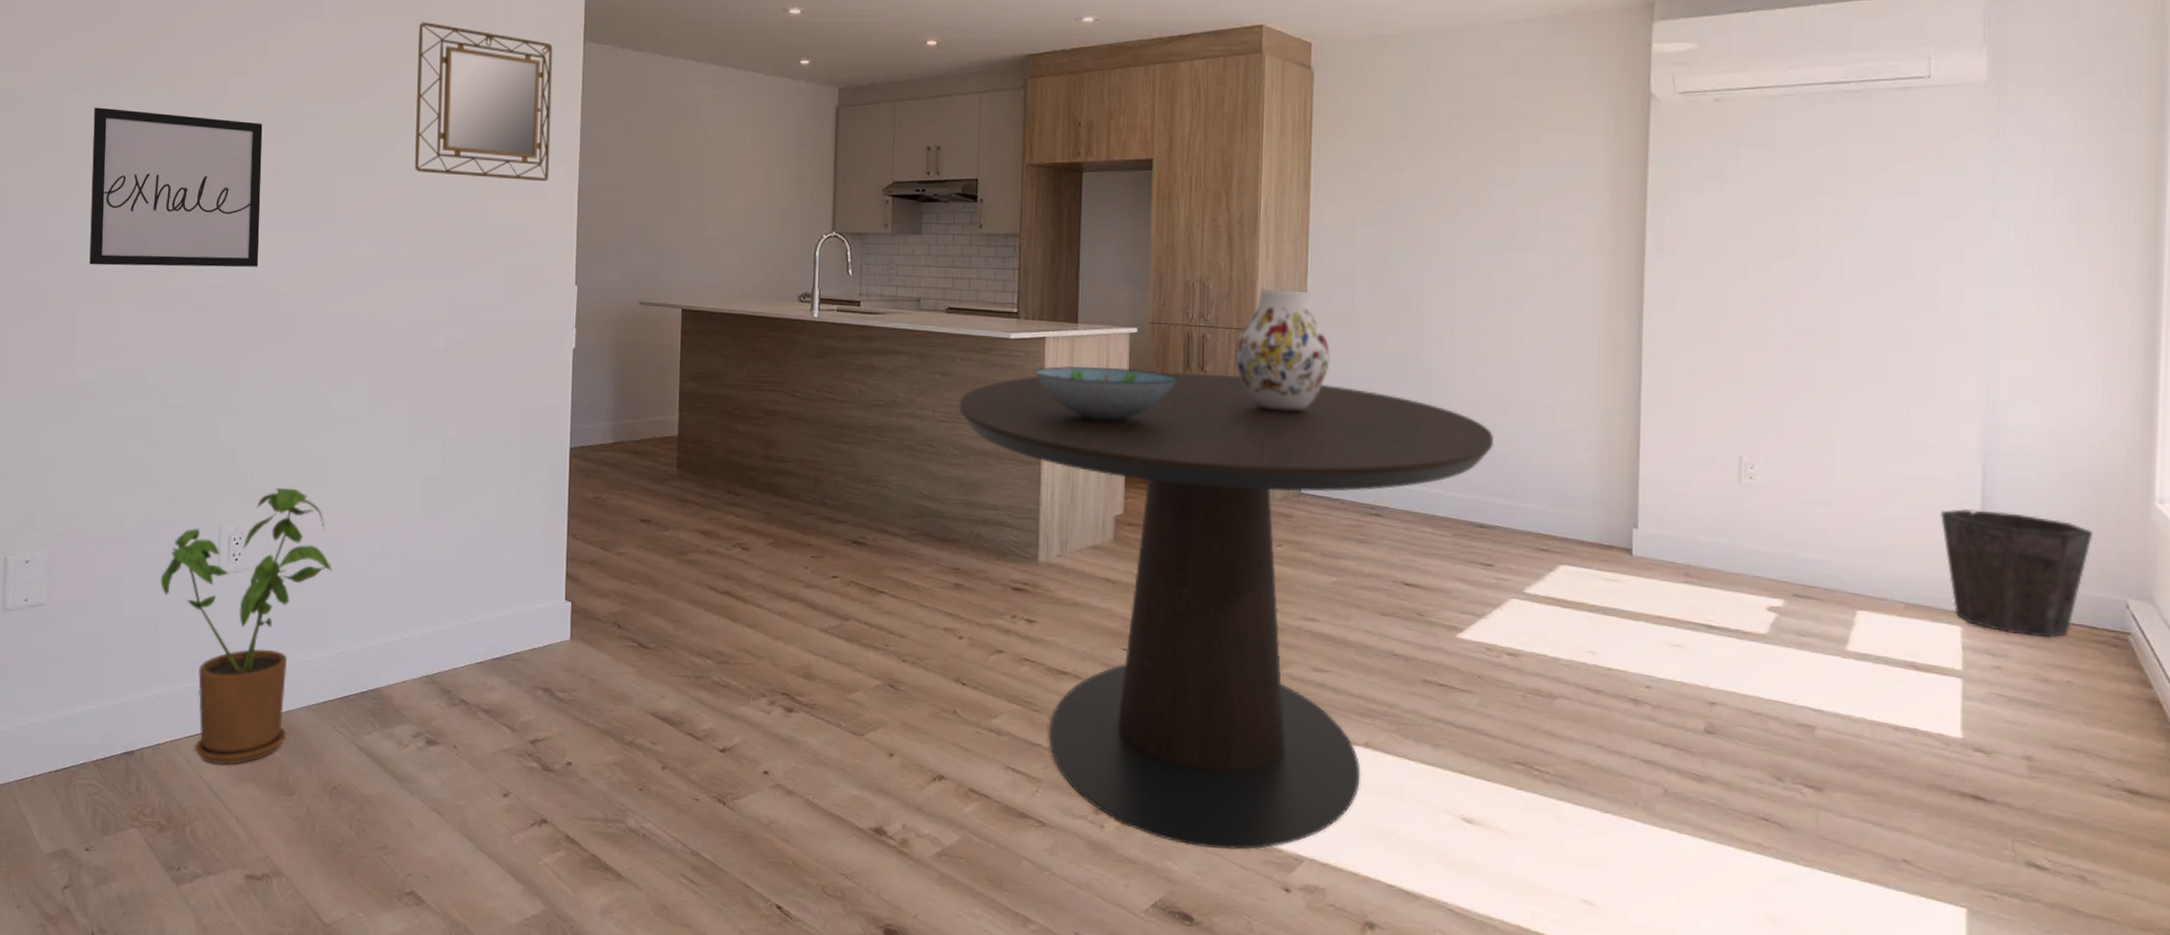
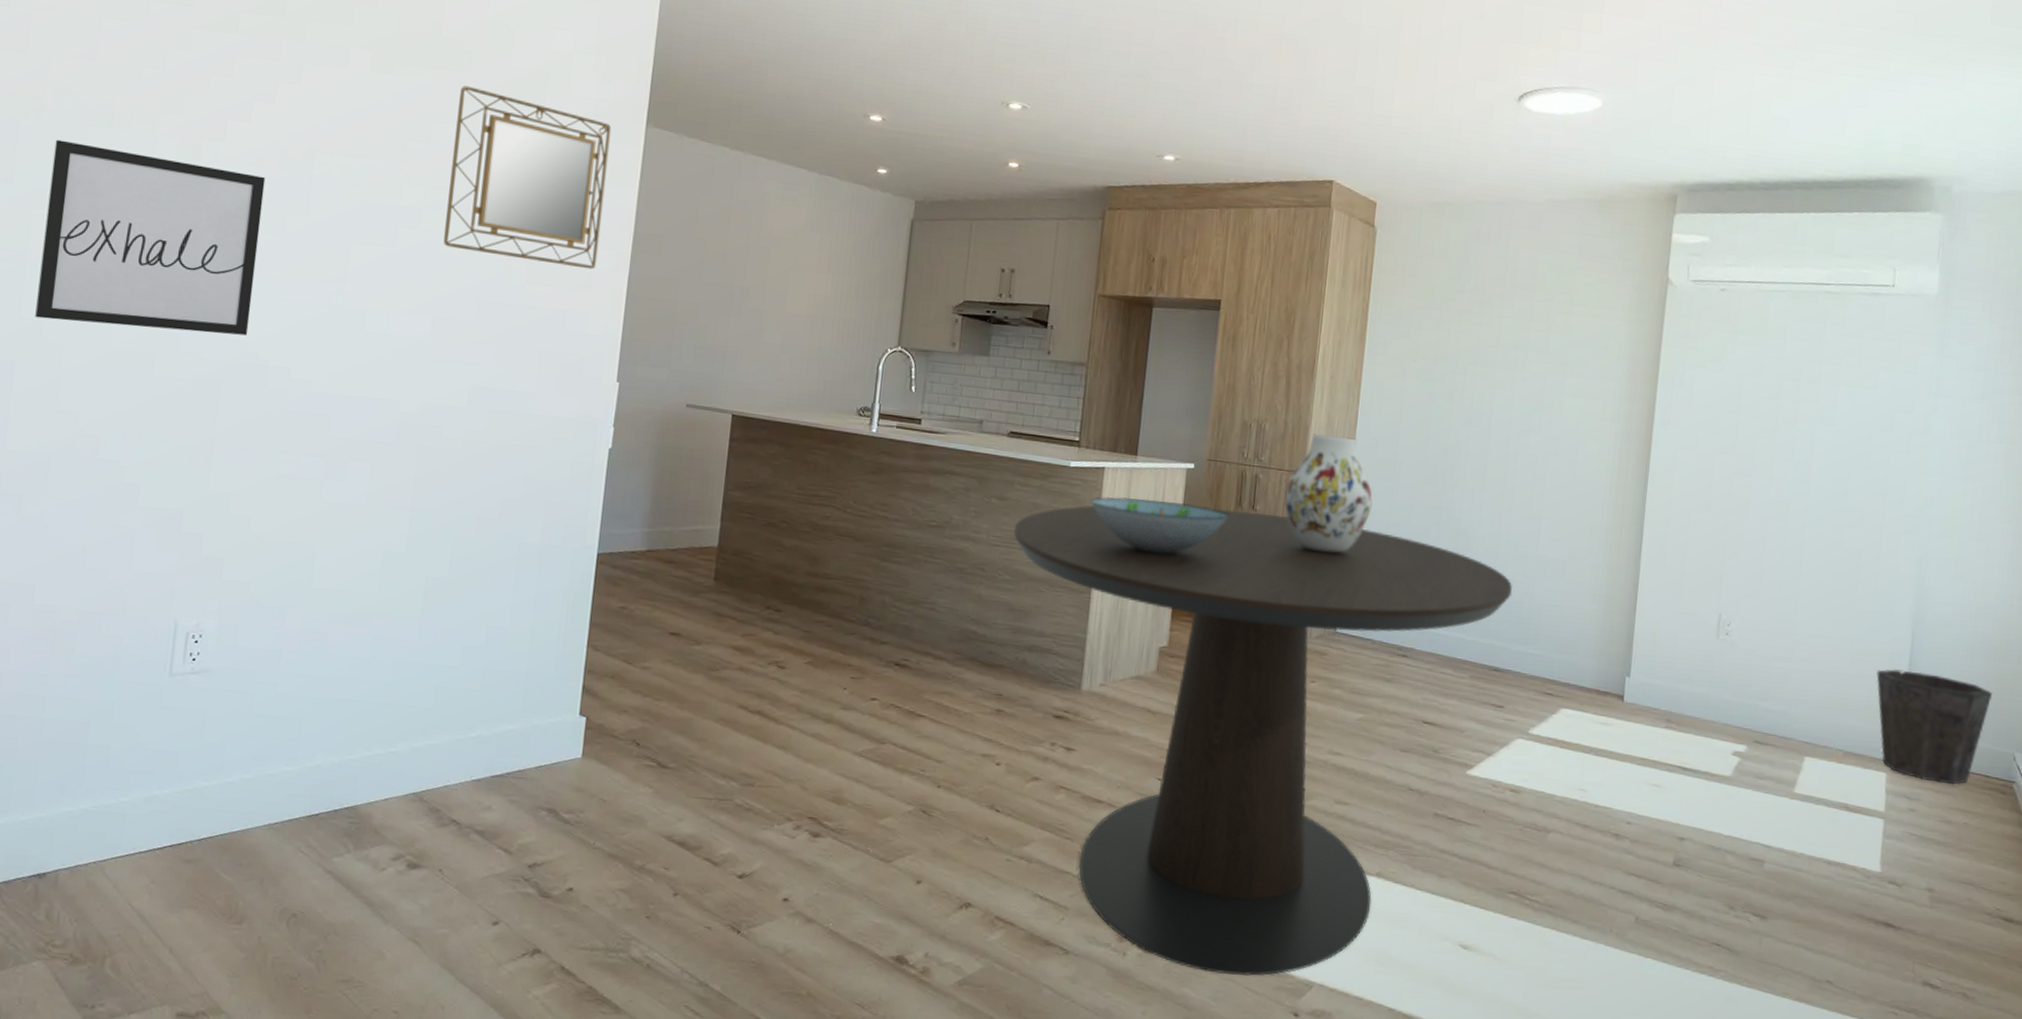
house plant: present [160,487,333,765] -> none [96,581,312,890]

